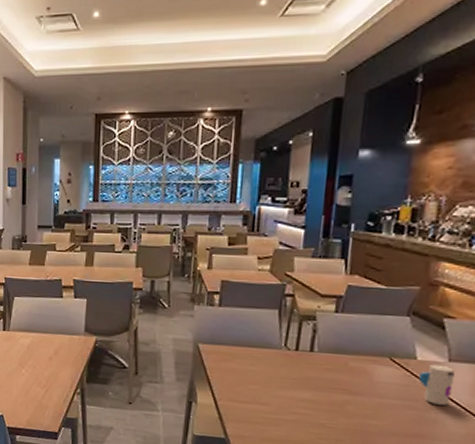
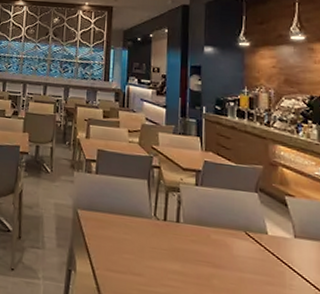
toy: present [419,364,456,405] -> none [272,239,302,282]

